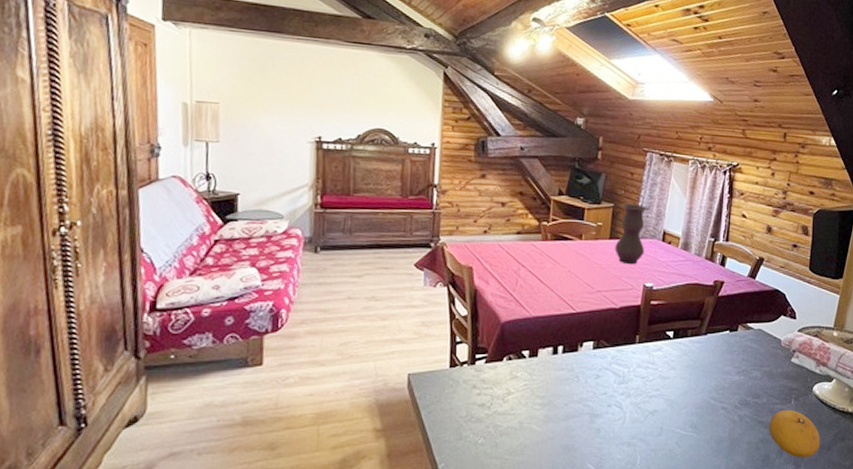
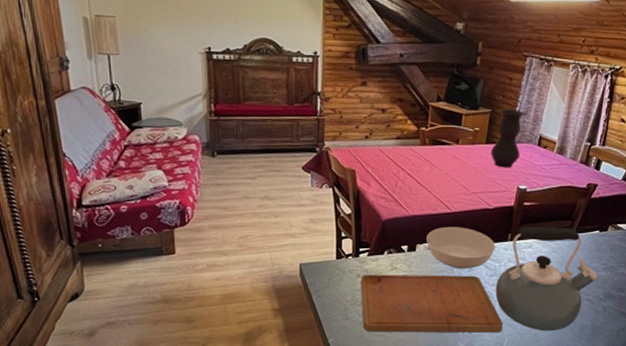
cutting board: none [476,384,634,454] -> present [360,274,503,333]
bowl: none [549,328,624,376] -> present [426,226,496,269]
kettle: none [625,327,732,446] -> present [495,226,598,331]

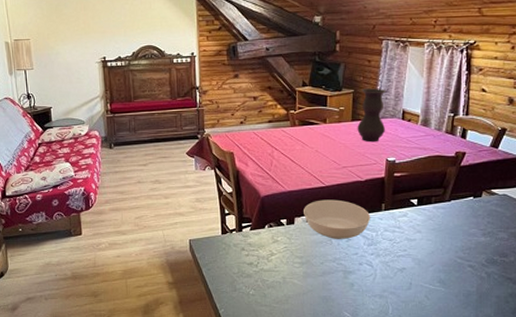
cutting board: present [360,274,503,333] -> none [245,246,386,303]
kettle: present [495,226,598,331] -> none [375,195,478,299]

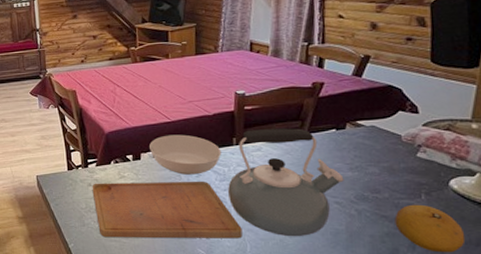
cutting board: none [245,246,386,303] -> present [92,182,243,239]
vase: present [357,88,387,143] -> none [201,20,233,76]
kettle: none [375,195,478,299] -> present [228,128,344,237]

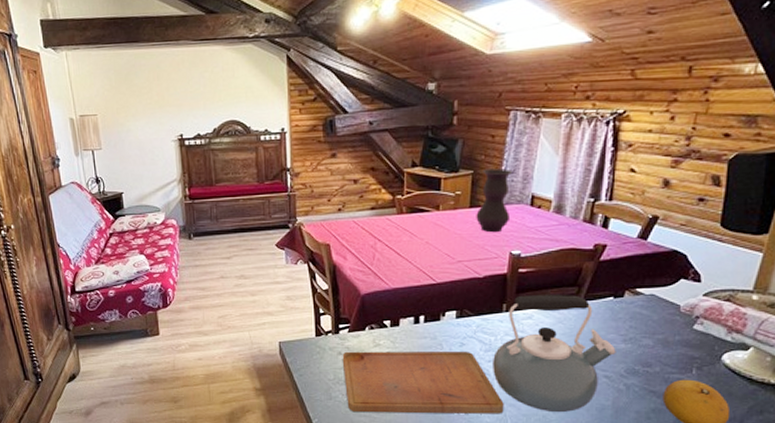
bowl: present [150,134,222,175] -> none [410,298,489,344]
vase: none [201,20,233,76] -> present [476,168,513,233]

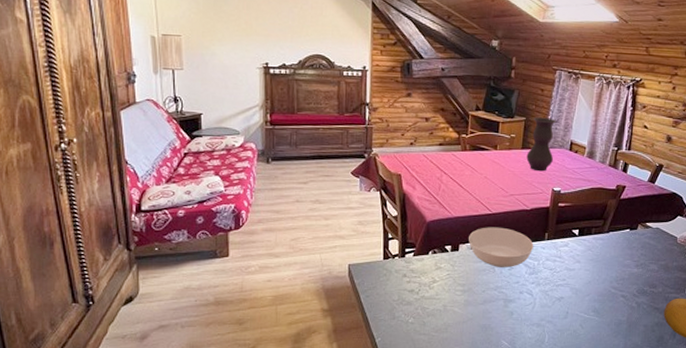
cutting board: present [342,351,504,414] -> none [406,273,543,331]
bowl: none [410,298,489,344] -> present [469,227,534,267]
kettle: present [493,295,616,413] -> none [535,226,631,328]

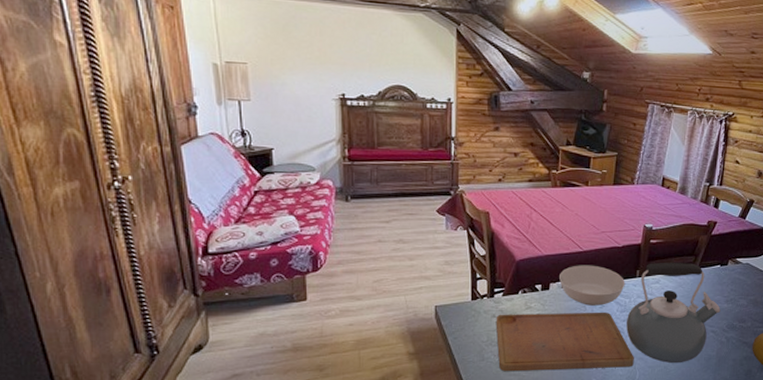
cutting board: none [406,273,543,331] -> present [495,313,634,372]
vase: present [526,117,557,172] -> none [618,152,649,208]
kettle: none [535,226,631,328] -> present [626,263,721,364]

